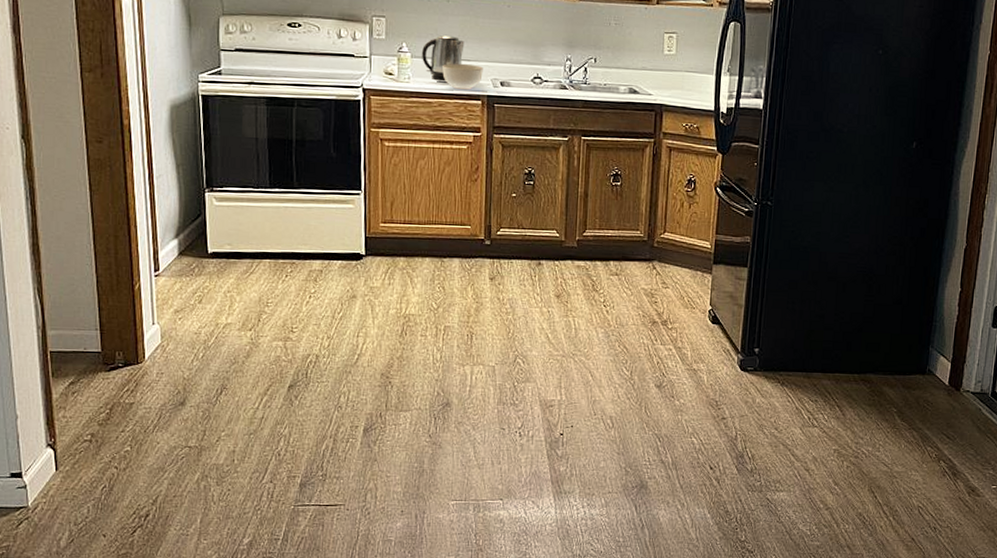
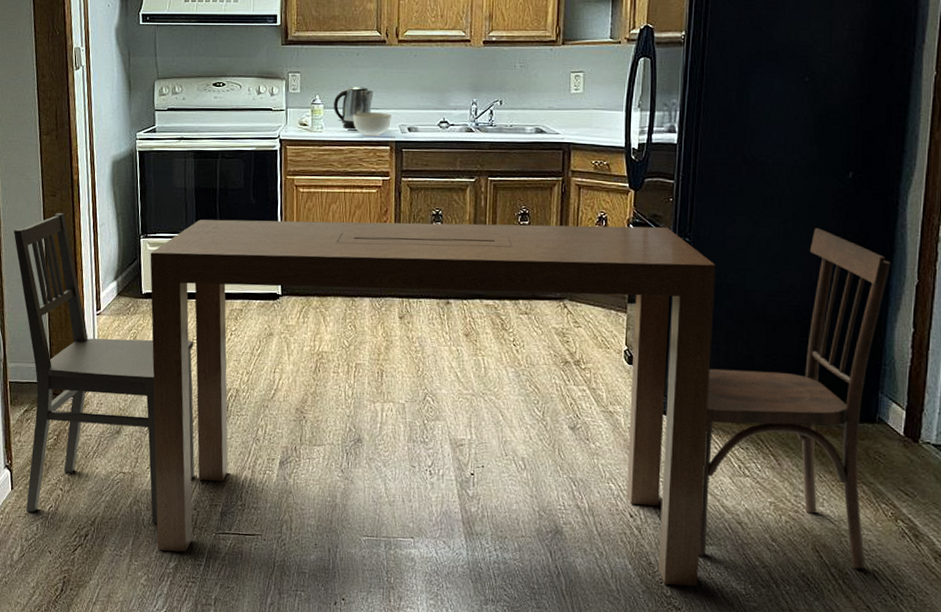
dining chair: none [50,162,271,500] -> present [13,213,195,524]
dining table: none [216,173,794,530] -> present [150,219,716,587]
dining chair: none [747,194,945,506] -> present [667,228,891,569]

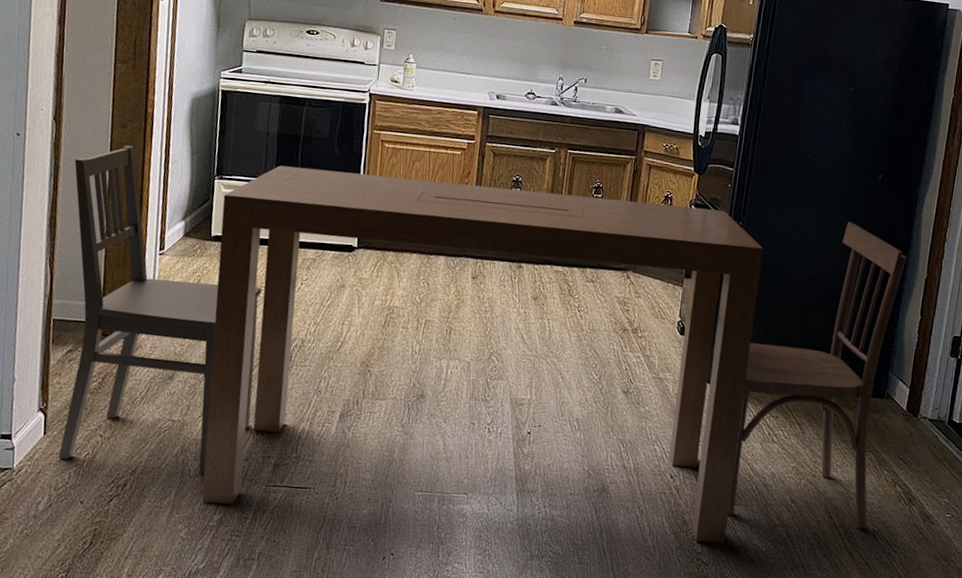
kettle: present [333,86,374,130] -> none [426,49,467,92]
bowl: present [352,112,391,136] -> none [443,75,482,101]

